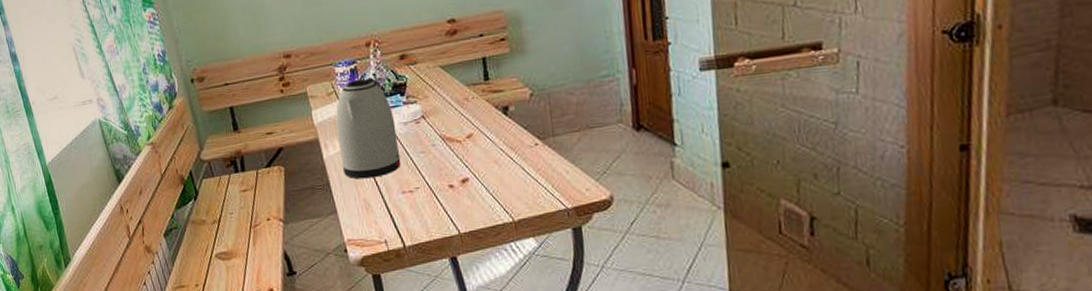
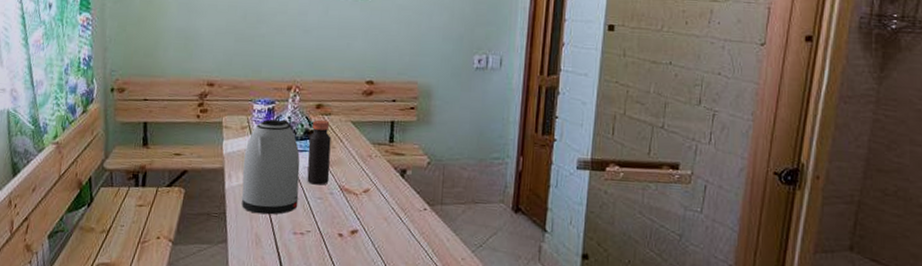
bottle: none [398,70,429,140] -> present [307,119,331,185]

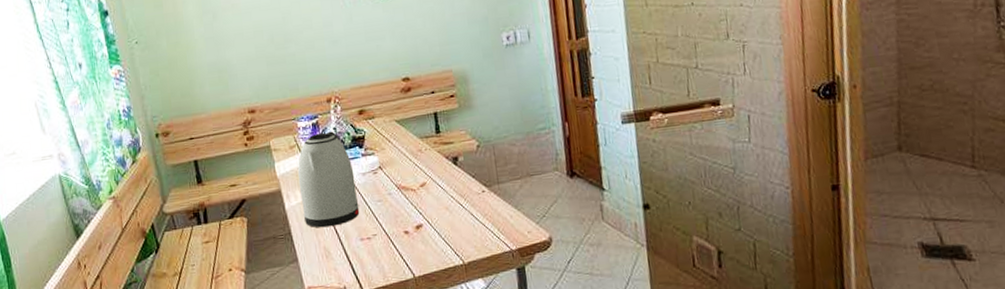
bottle: present [307,119,331,185] -> none [357,124,385,189]

